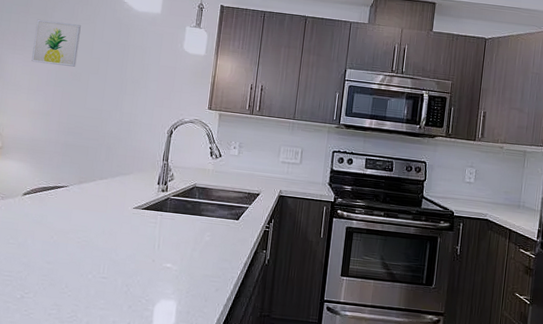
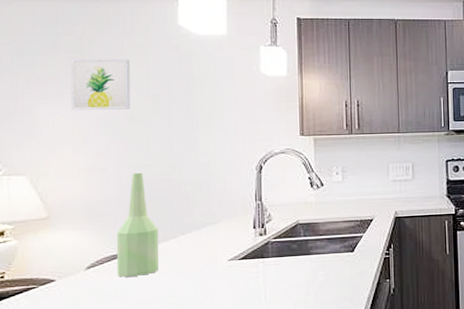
bottle: none [45,121,83,209] -> present [116,172,159,277]

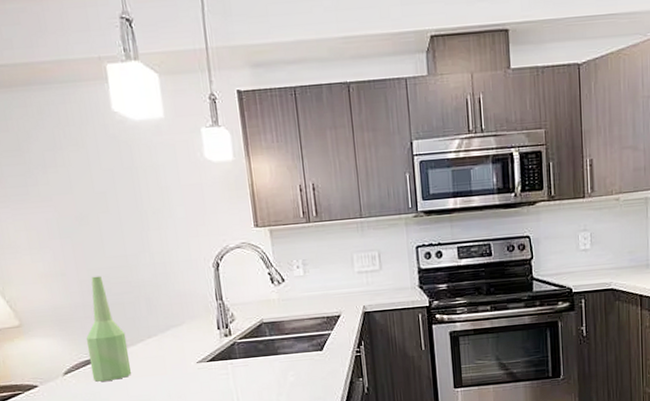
wall art: present [71,58,130,110] -> none [12,154,79,214]

